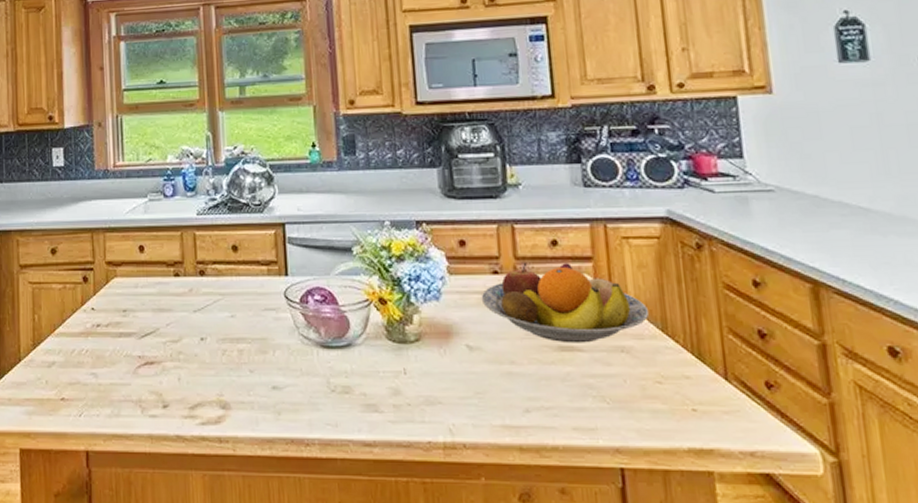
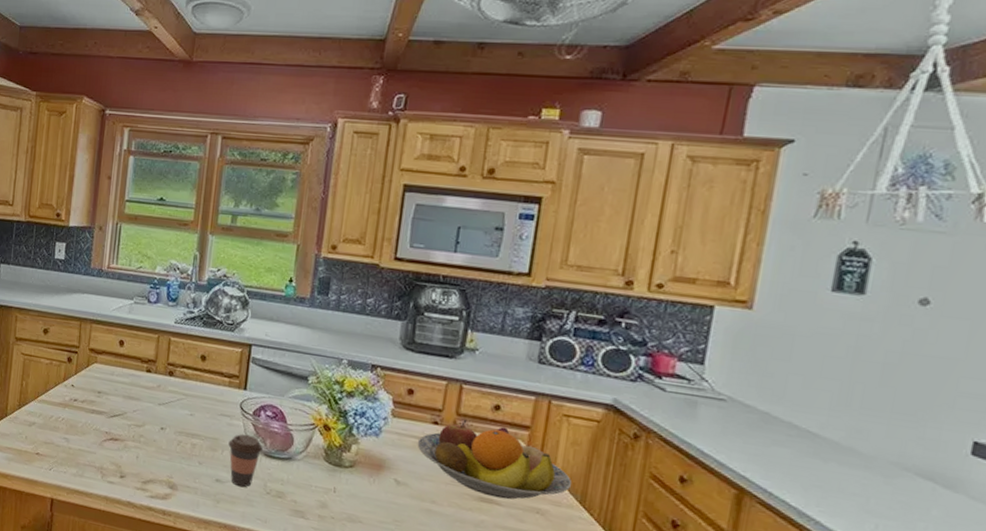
coffee cup: none [279,326,318,390] -> present [228,434,263,488]

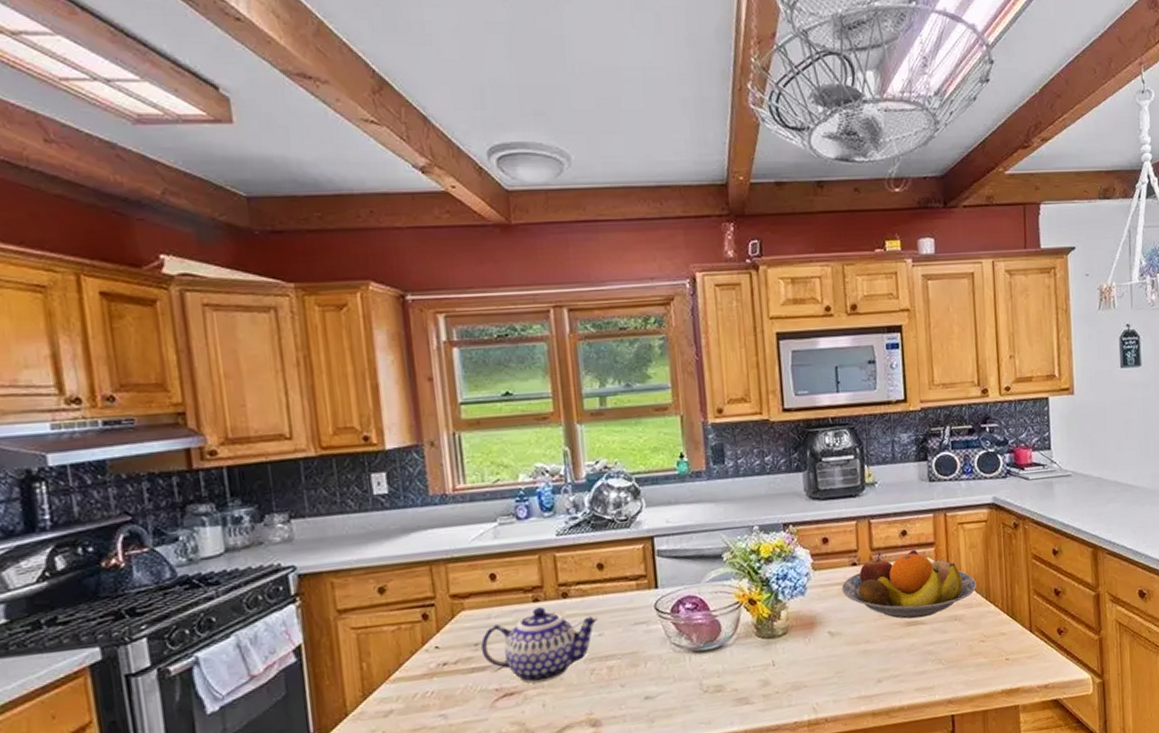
teapot: none [101,377,193,439] -> present [480,607,599,684]
coffee cup: present [228,434,263,488] -> none [650,636,690,697]

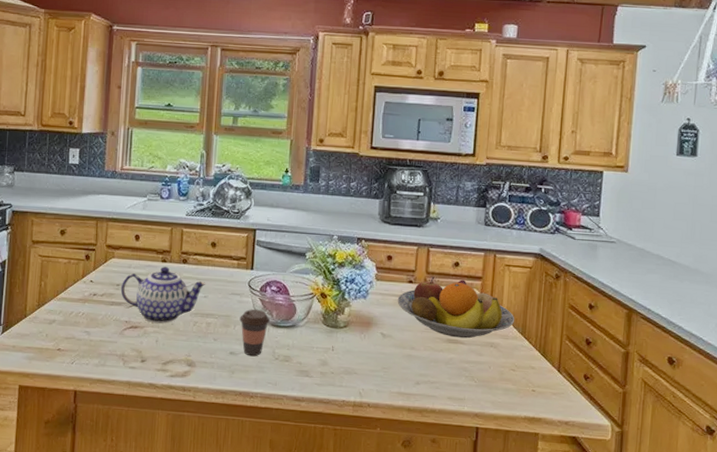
coffee cup: none [650,636,690,697] -> present [239,309,270,357]

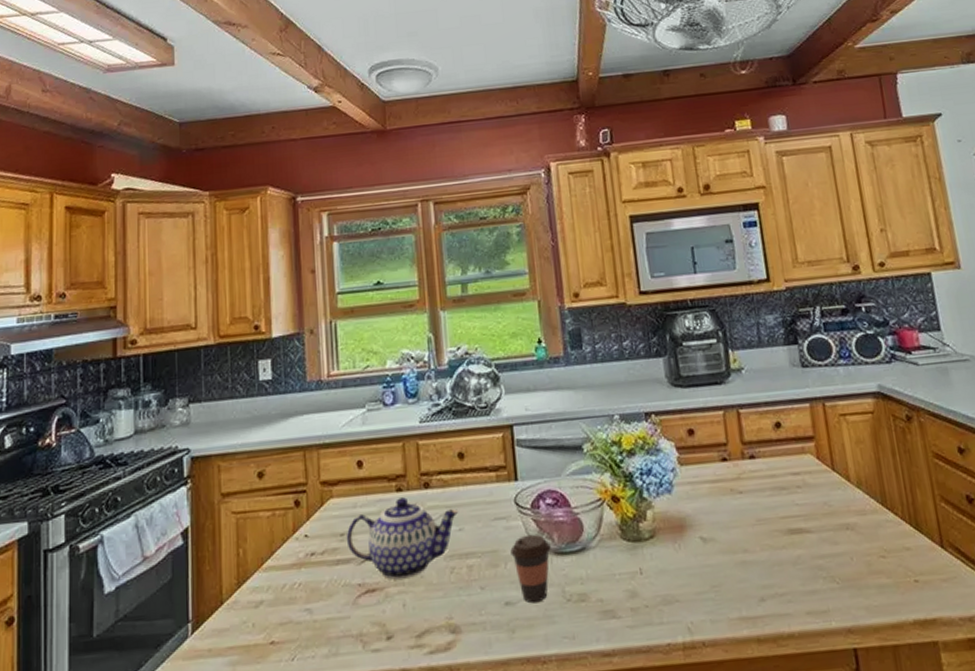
fruit bowl: present [397,276,514,339] -> none [711,444,869,526]

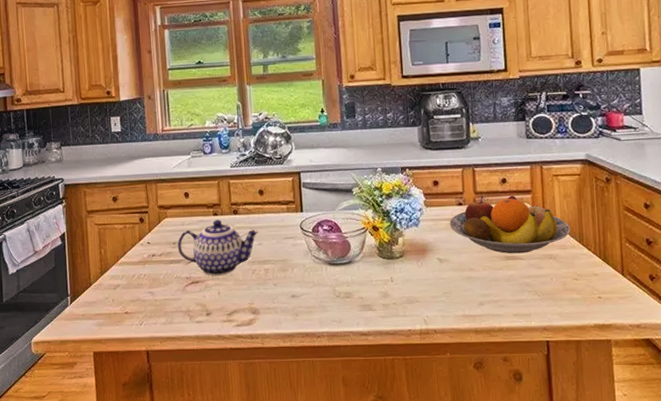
coffee cup: present [510,534,551,604] -> none [296,250,326,297]
fruit bowl: none [711,444,869,526] -> present [449,195,570,254]

